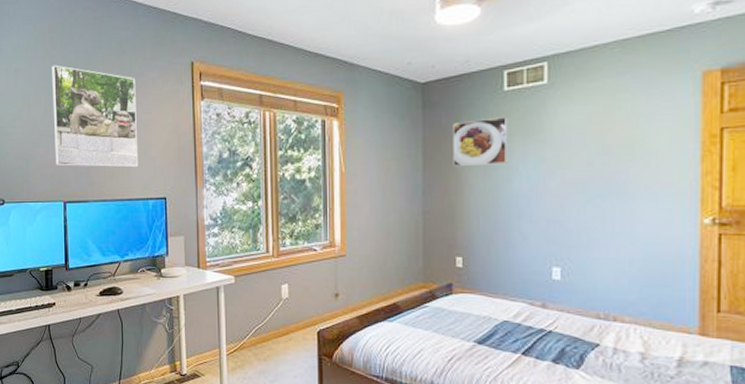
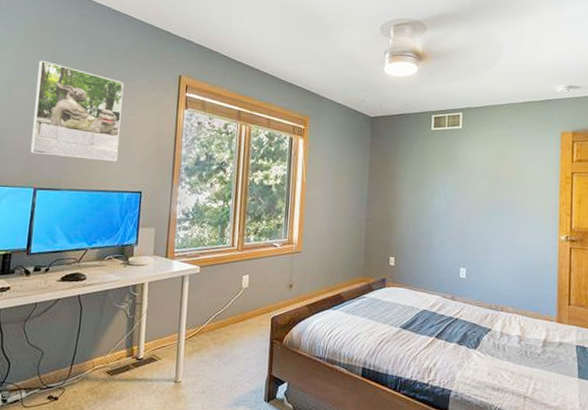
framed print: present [453,116,508,167] -> none [391,149,433,186]

